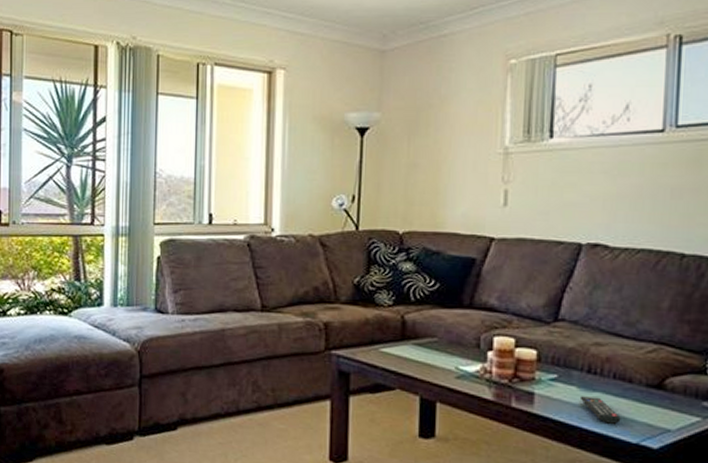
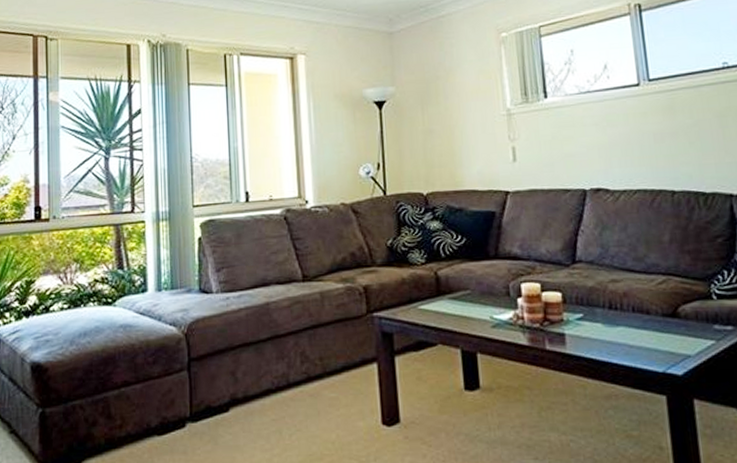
remote control: present [579,396,621,424] -> none [606,331,646,356]

